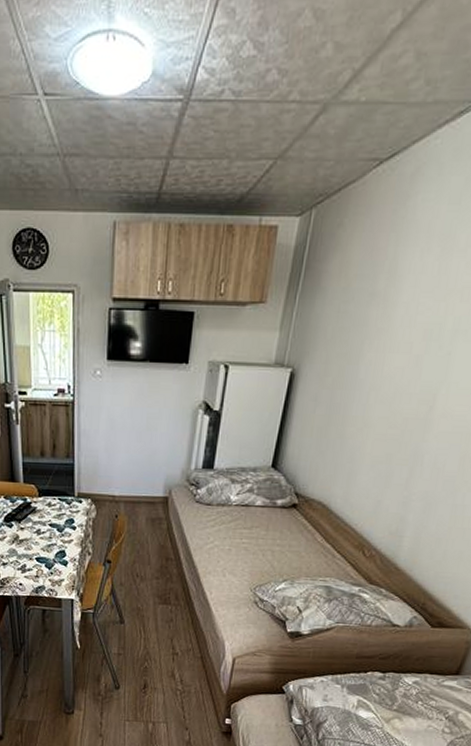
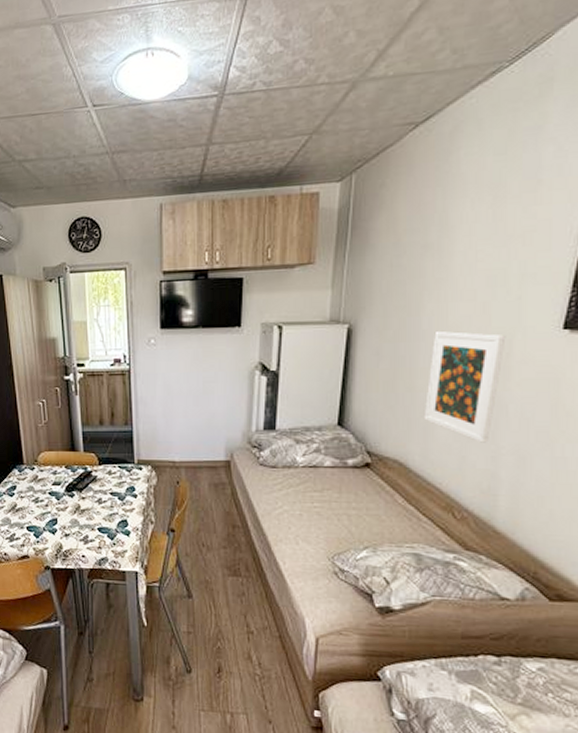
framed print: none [349,380,432,489] -> present [423,330,506,443]

